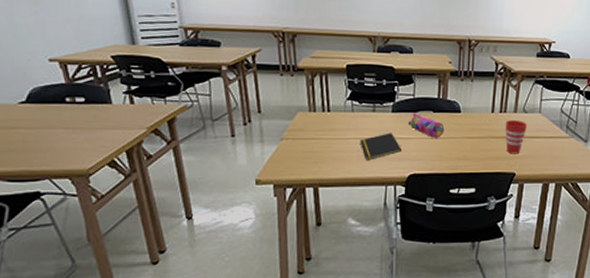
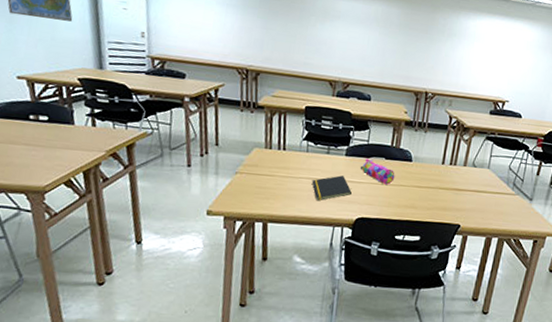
cup: present [505,120,528,154] -> none [453,173,476,207]

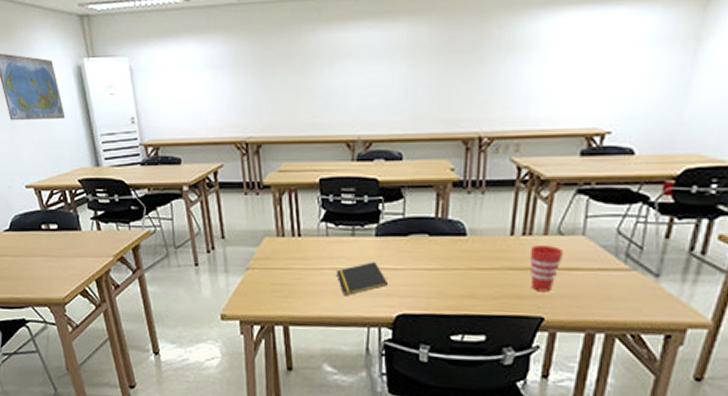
pencil case: present [360,158,395,185] -> none [395,237,444,269]
cup: none [453,173,476,207] -> present [529,245,565,292]

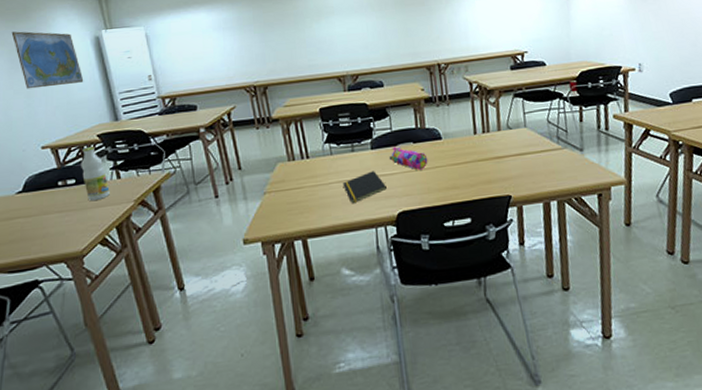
bottle: none [63,191,90,249] -> present [81,145,110,201]
pencil case: none [395,237,444,269] -> present [388,147,428,170]
cup: present [529,245,565,292] -> none [490,138,515,176]

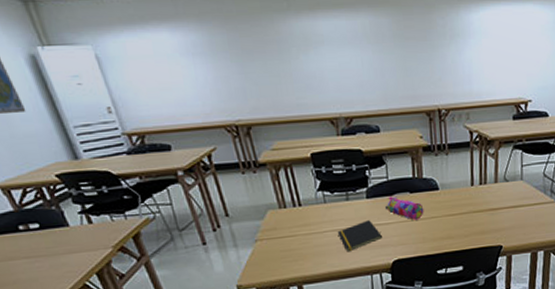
bottle: present [81,145,110,201] -> none [40,187,83,246]

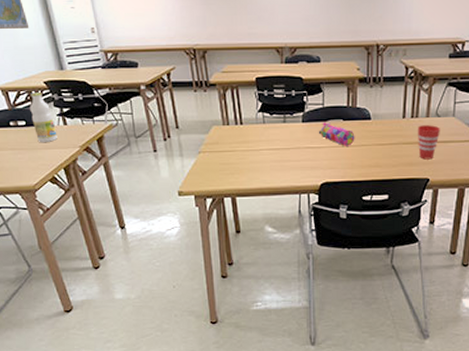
bottle: none [40,187,83,246] -> present [30,91,57,142]
notepad: present [337,220,382,252] -> none [272,143,313,171]
cup: none [486,190,511,227] -> present [417,125,441,160]

